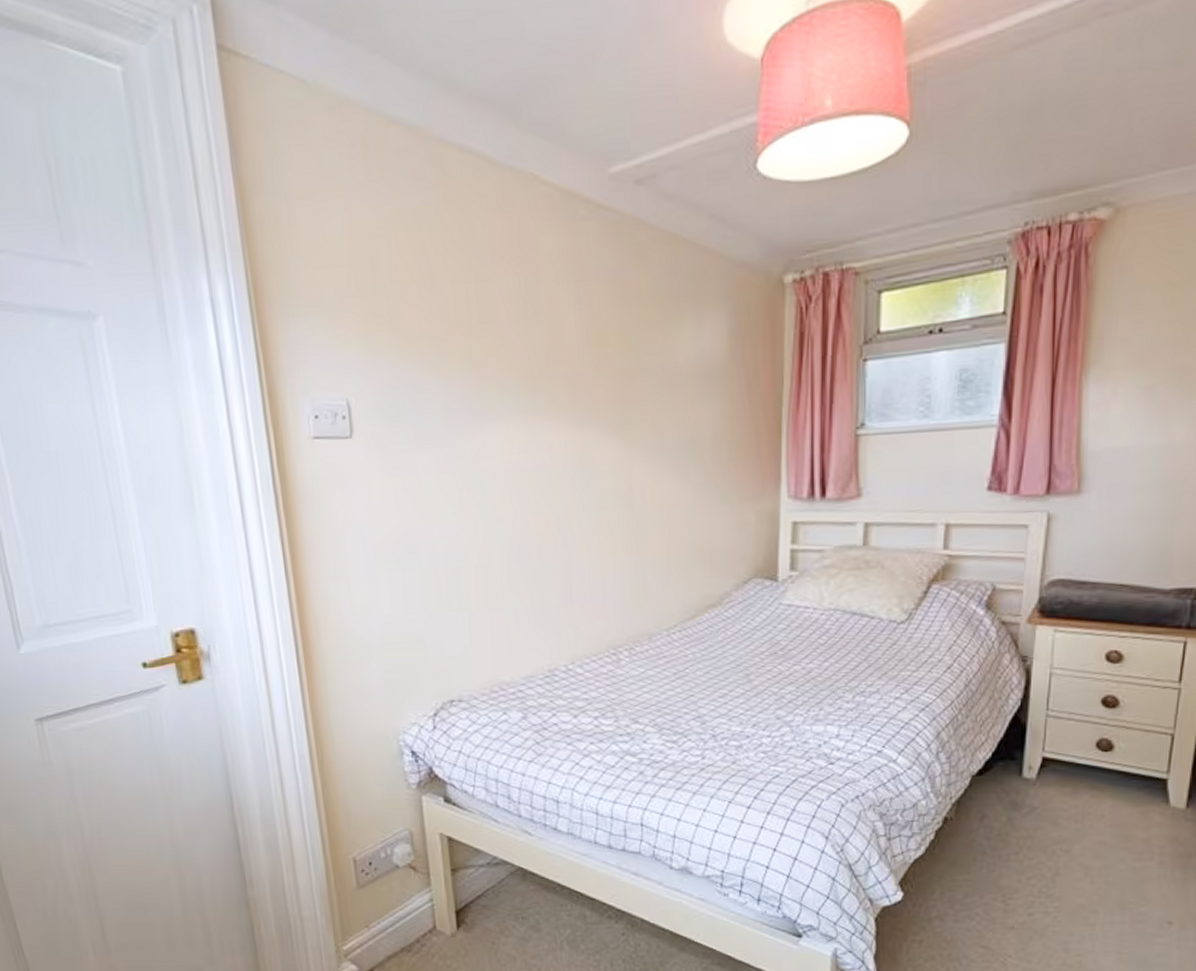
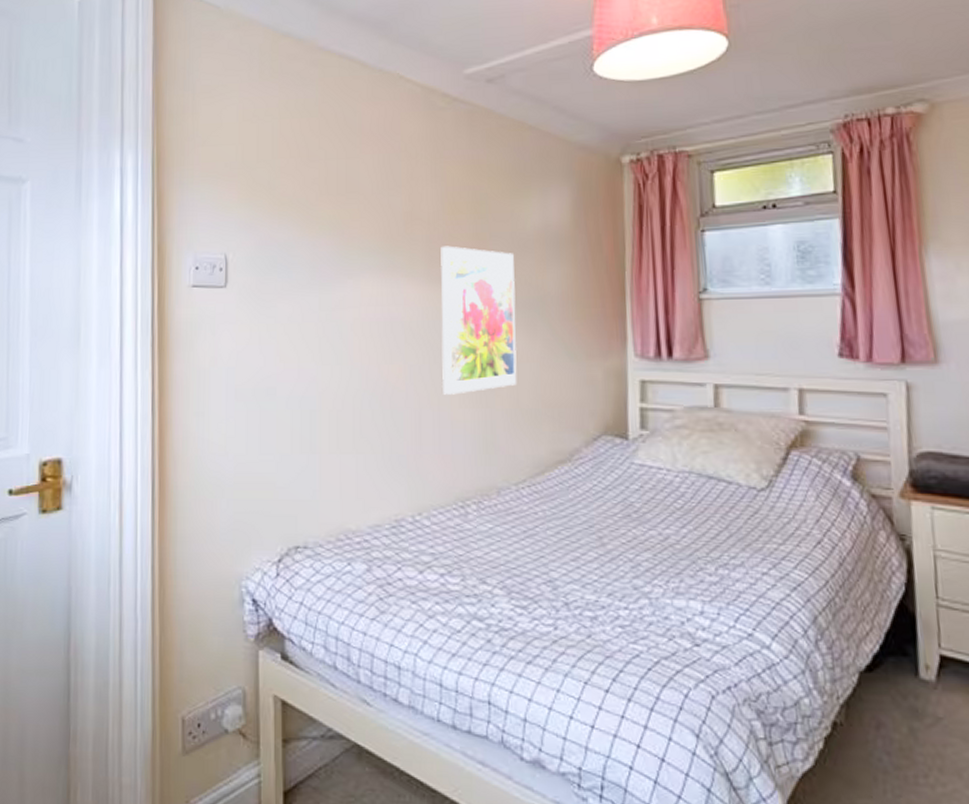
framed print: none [587,383,669,545] -> present [440,246,517,395]

